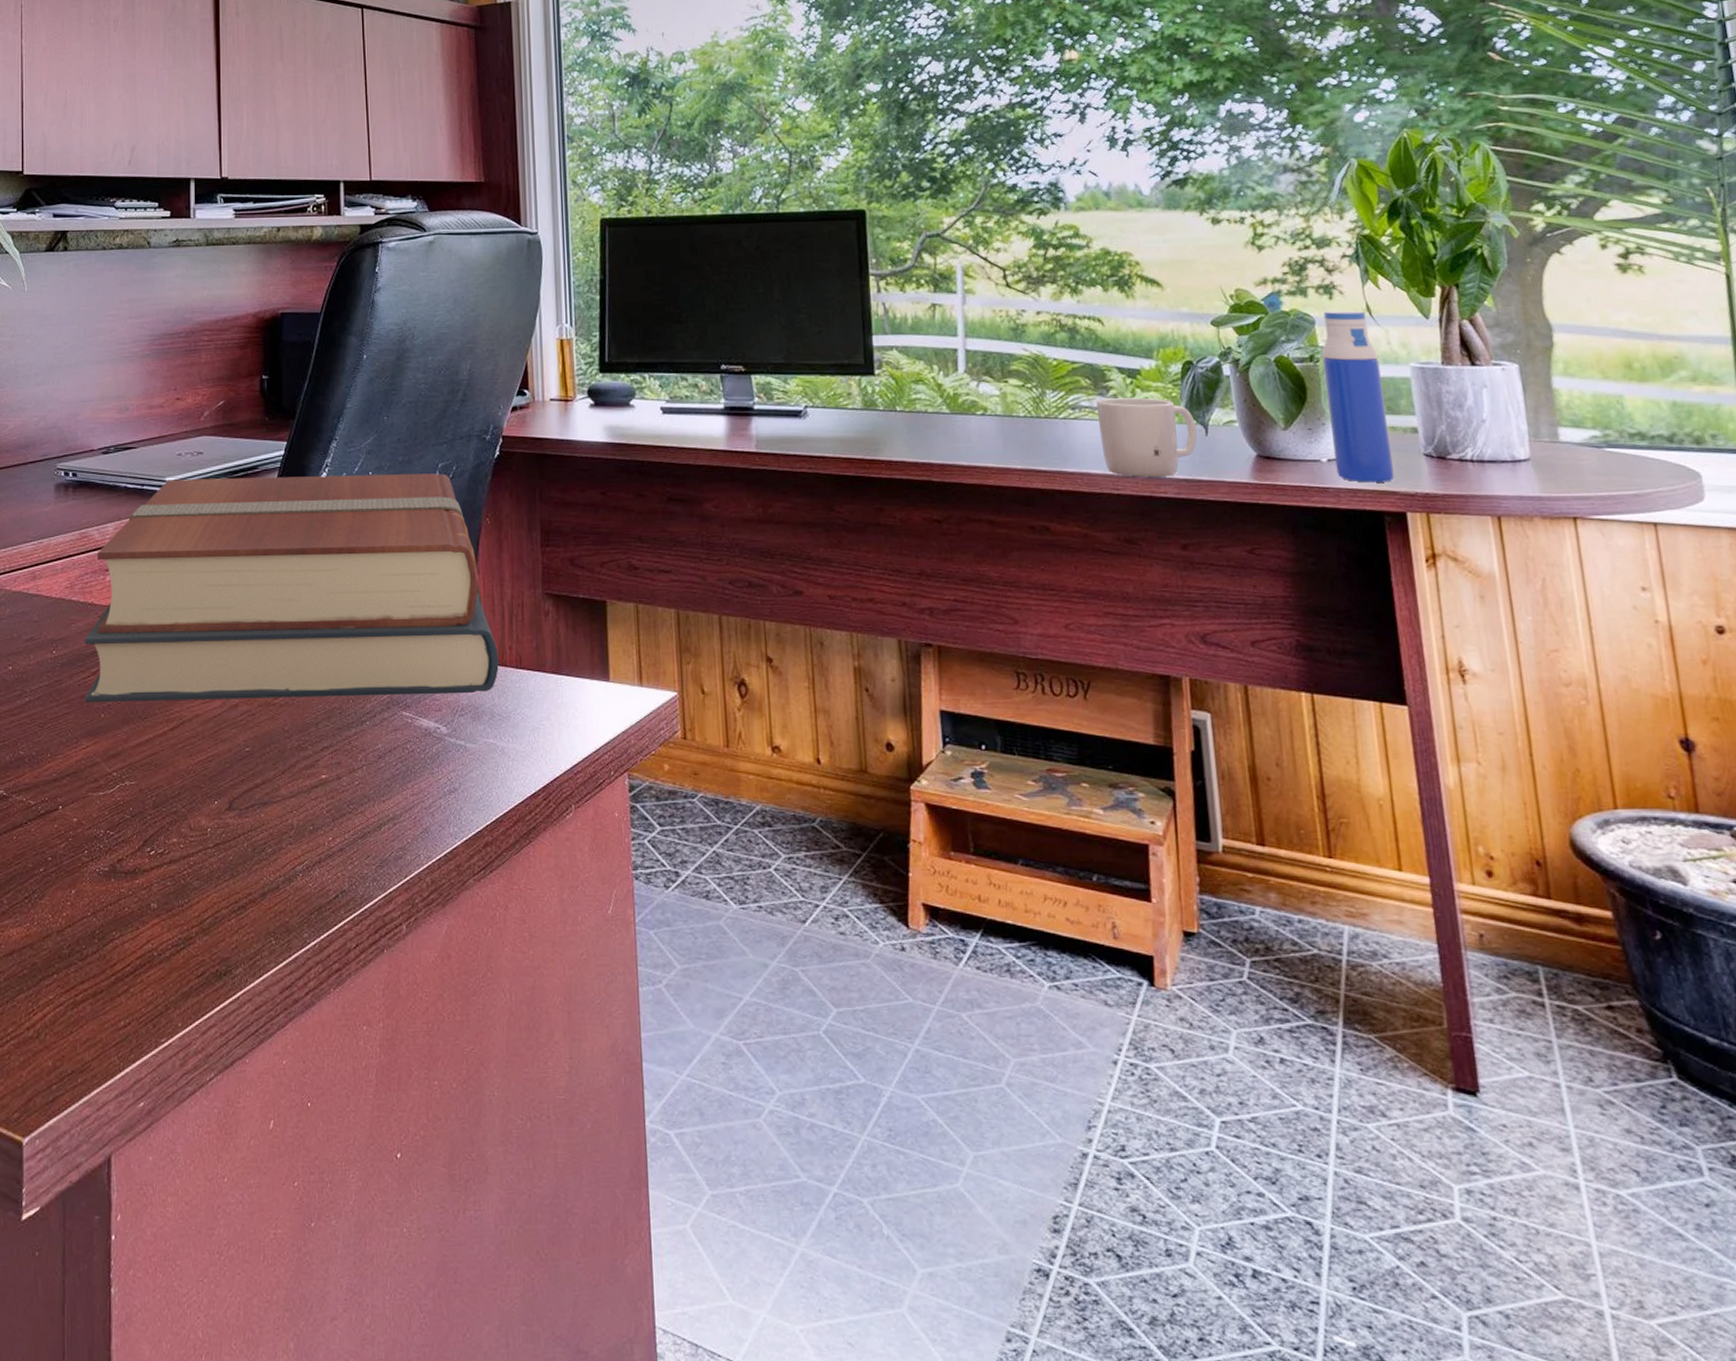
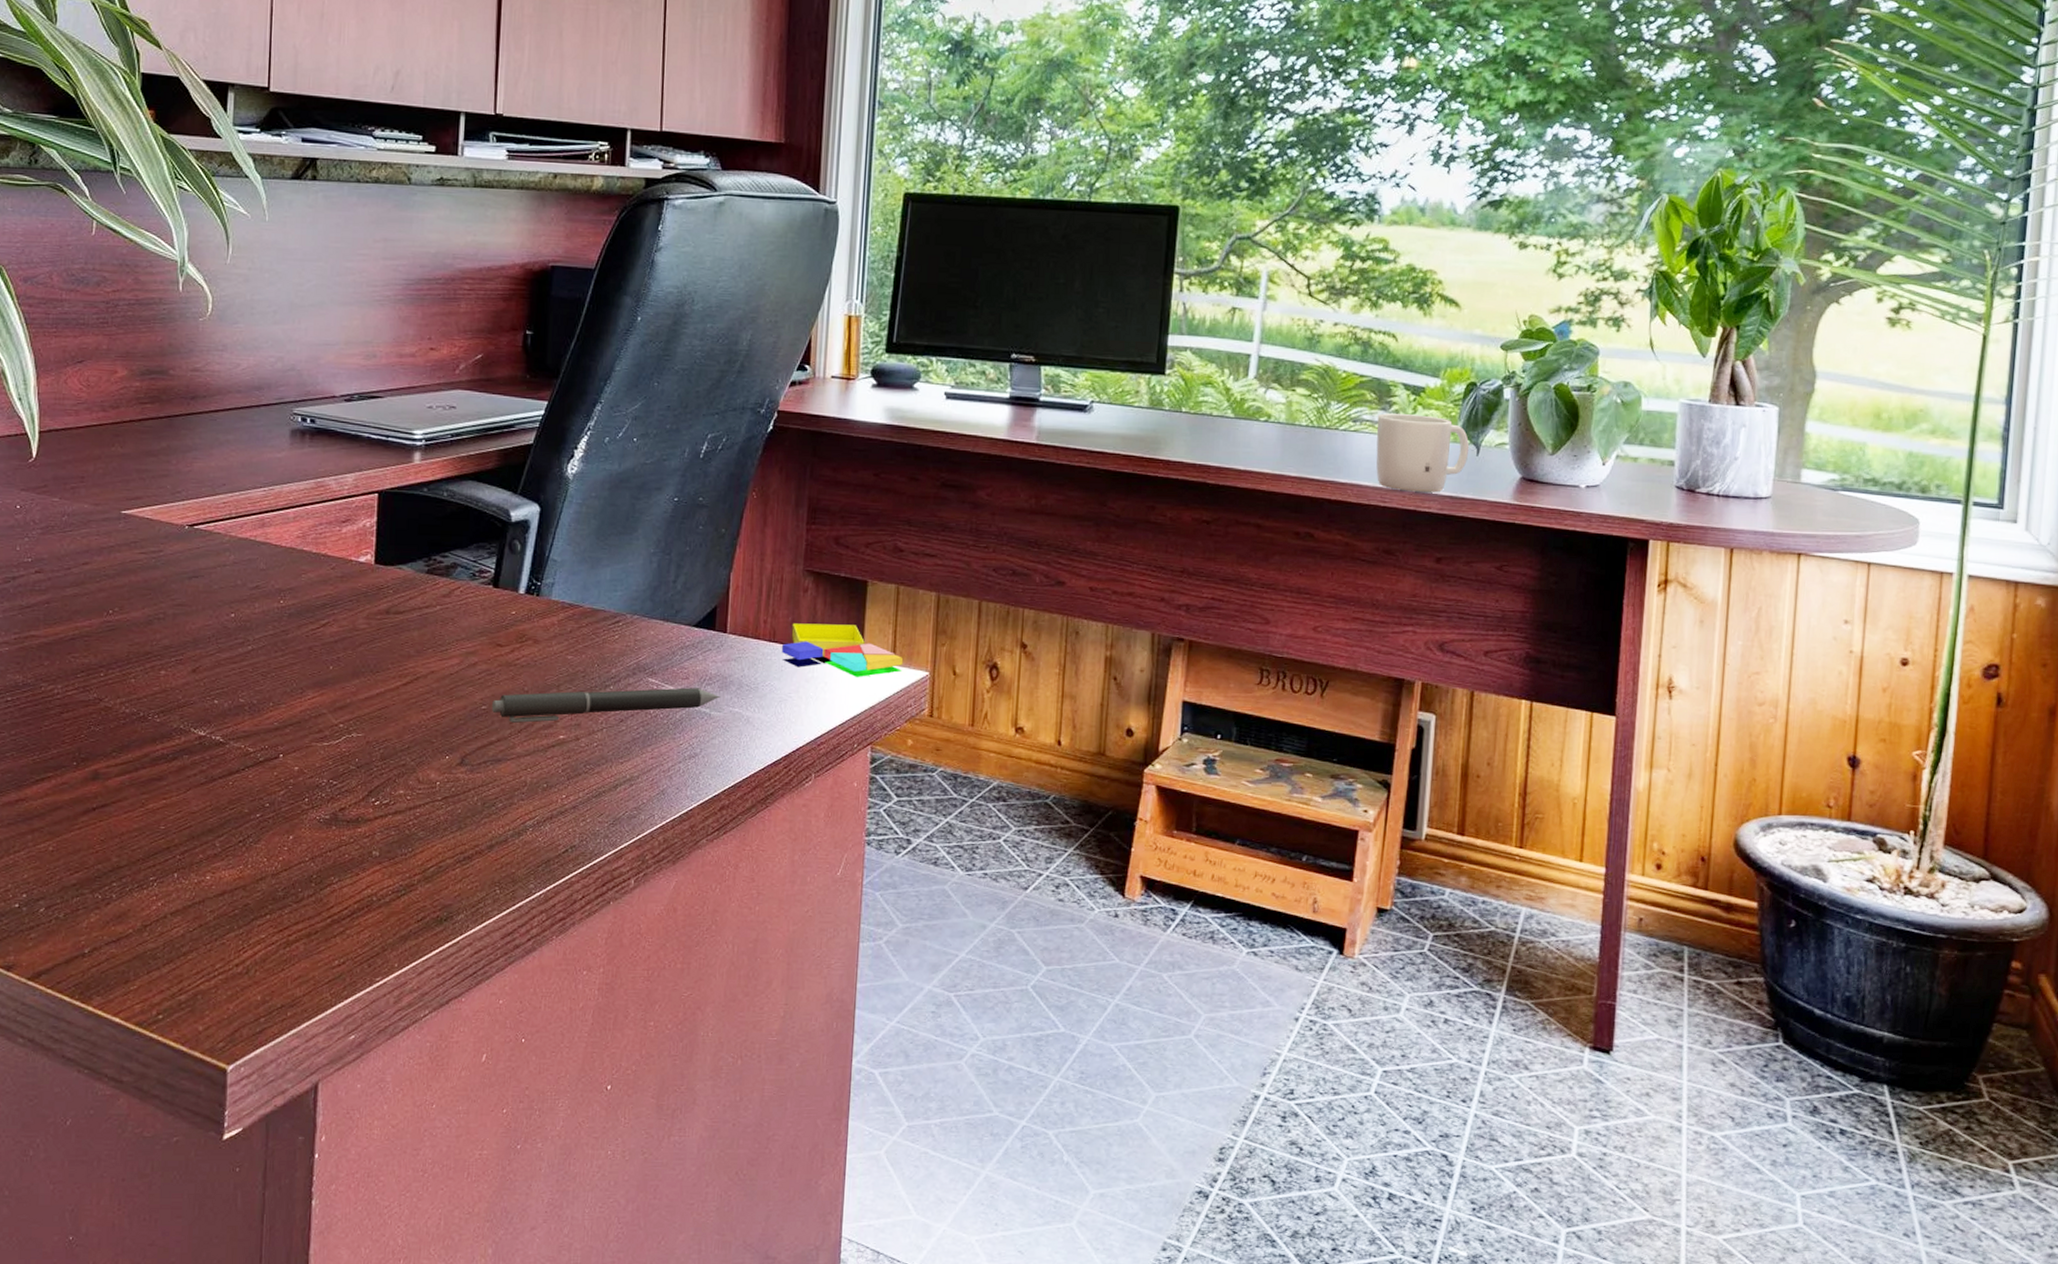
books: present [85,473,499,703] -> none [313,433,753,664]
pen: none [255,719,474,764] -> present [492,687,720,723]
sticky notes: none [529,647,651,702] -> present [782,623,904,678]
water bottle: present [1322,310,1395,483] -> none [1592,343,1652,511]

